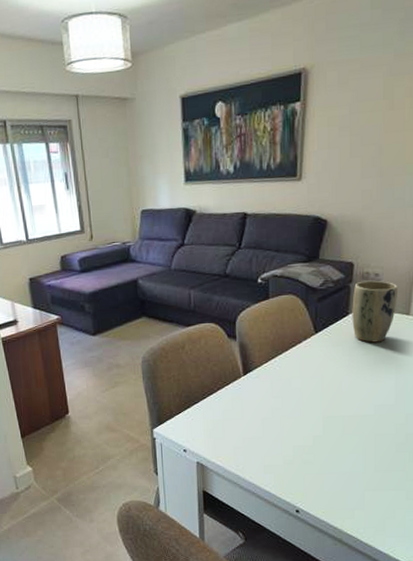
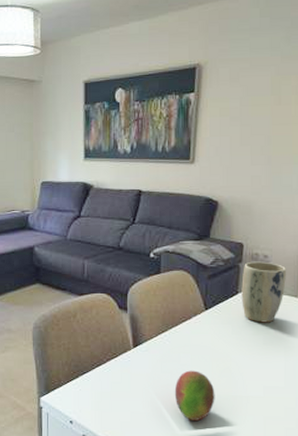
fruit: none [285,394,326,442] -> present [174,370,215,421]

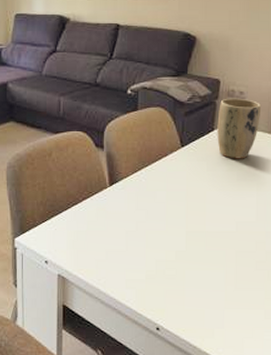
fruit: present [174,370,215,421] -> none [149,207,189,256]

